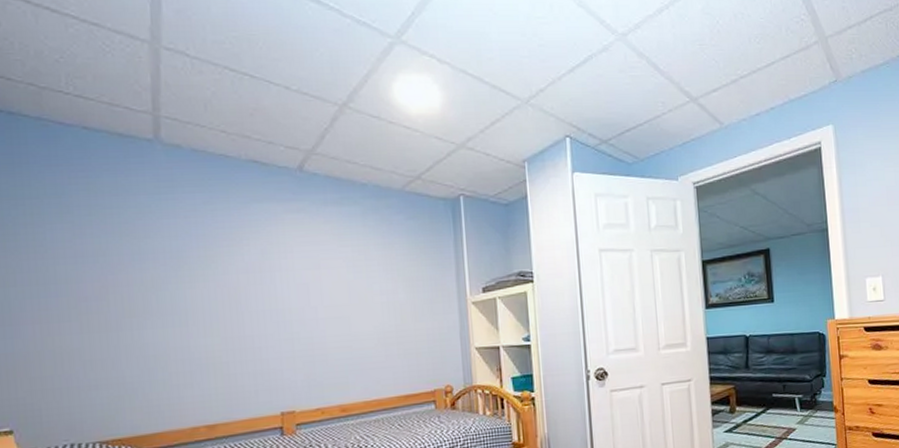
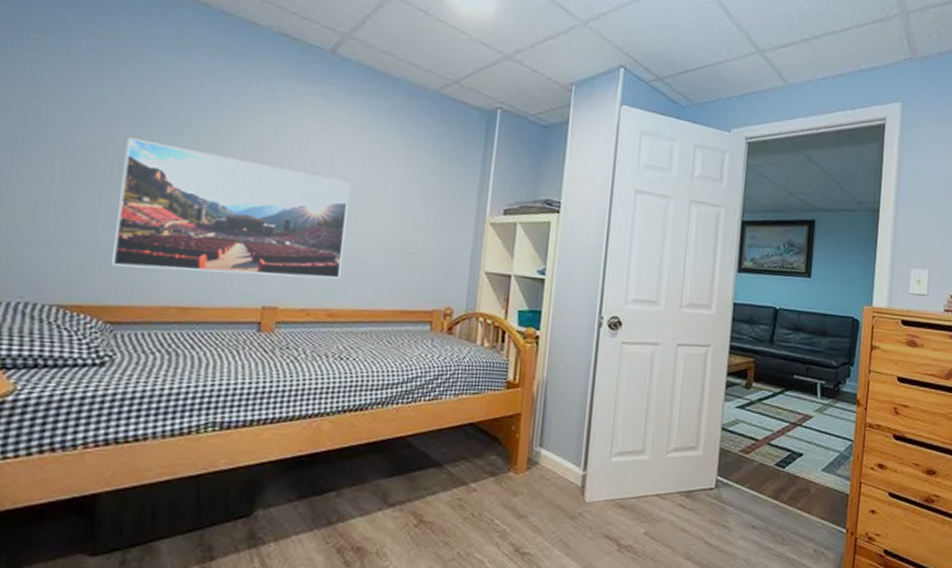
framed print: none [131,280,345,398] -> present [112,138,352,279]

